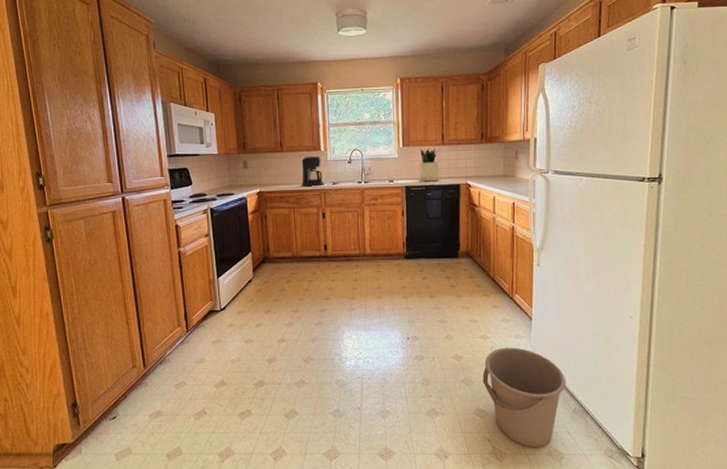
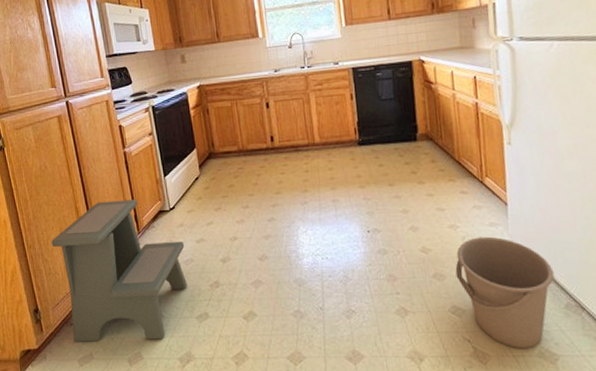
step stool: none [96,298,233,437] -> present [51,199,187,342]
coffee maker: present [301,156,324,187] -> none [240,44,265,77]
planter: present [418,148,441,182] -> none [365,24,391,62]

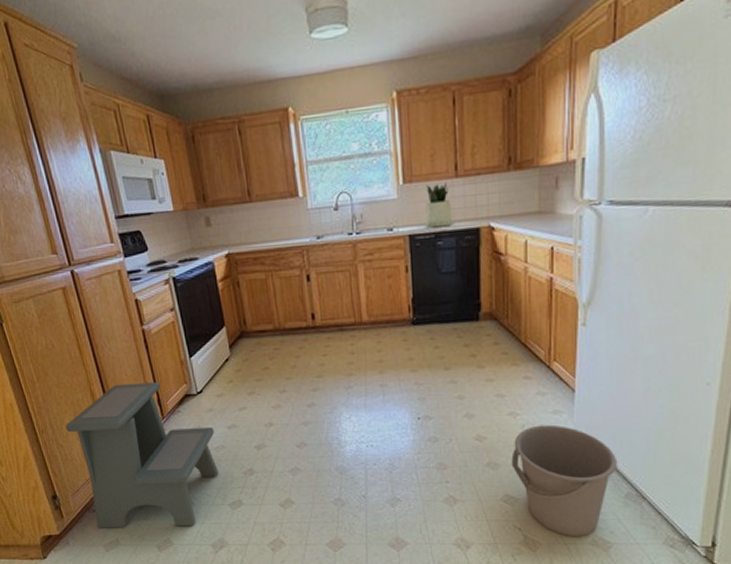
planter: none [365,24,391,62] -> present [425,182,455,228]

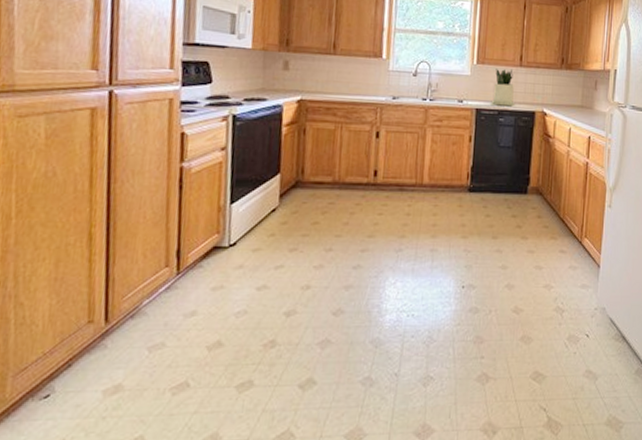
step stool: present [65,382,219,528] -> none [36,228,240,425]
bucket: present [511,424,618,537] -> none [542,298,631,417]

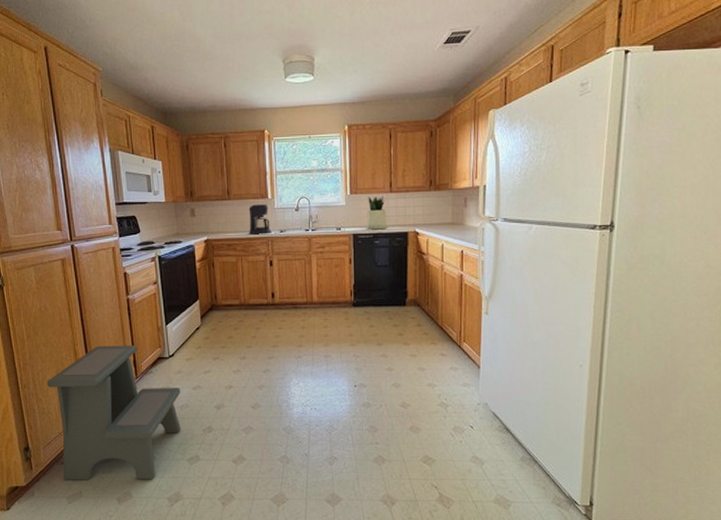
step stool: none [36,228,240,425] -> present [47,345,181,481]
coffee maker: none [354,63,382,100] -> present [249,204,271,235]

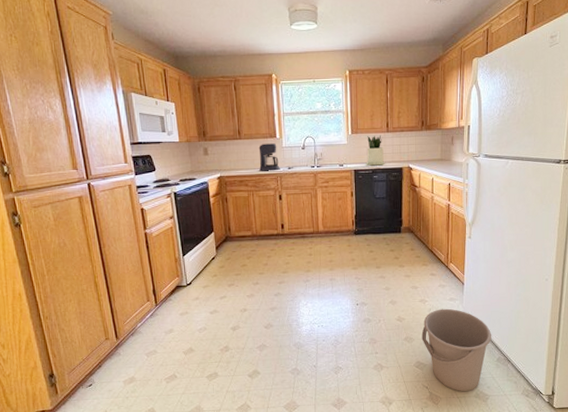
step stool: present [47,345,181,481] -> none [68,275,200,402]
bucket: none [430,395,514,496] -> present [421,308,492,392]

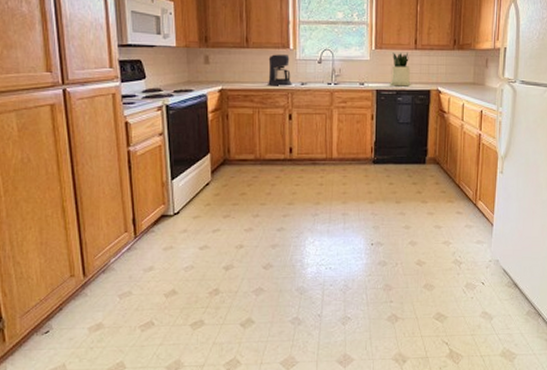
bucket: present [421,308,492,392] -> none [443,252,522,350]

